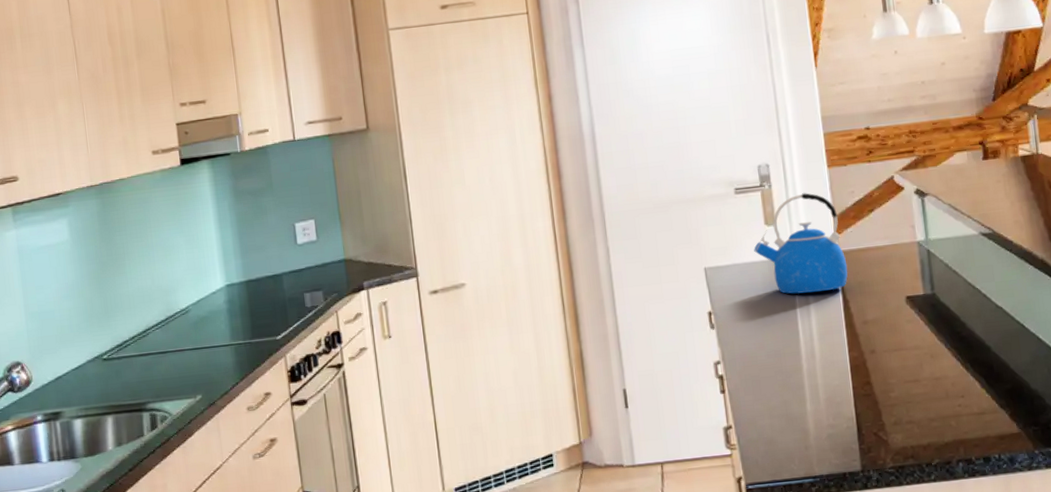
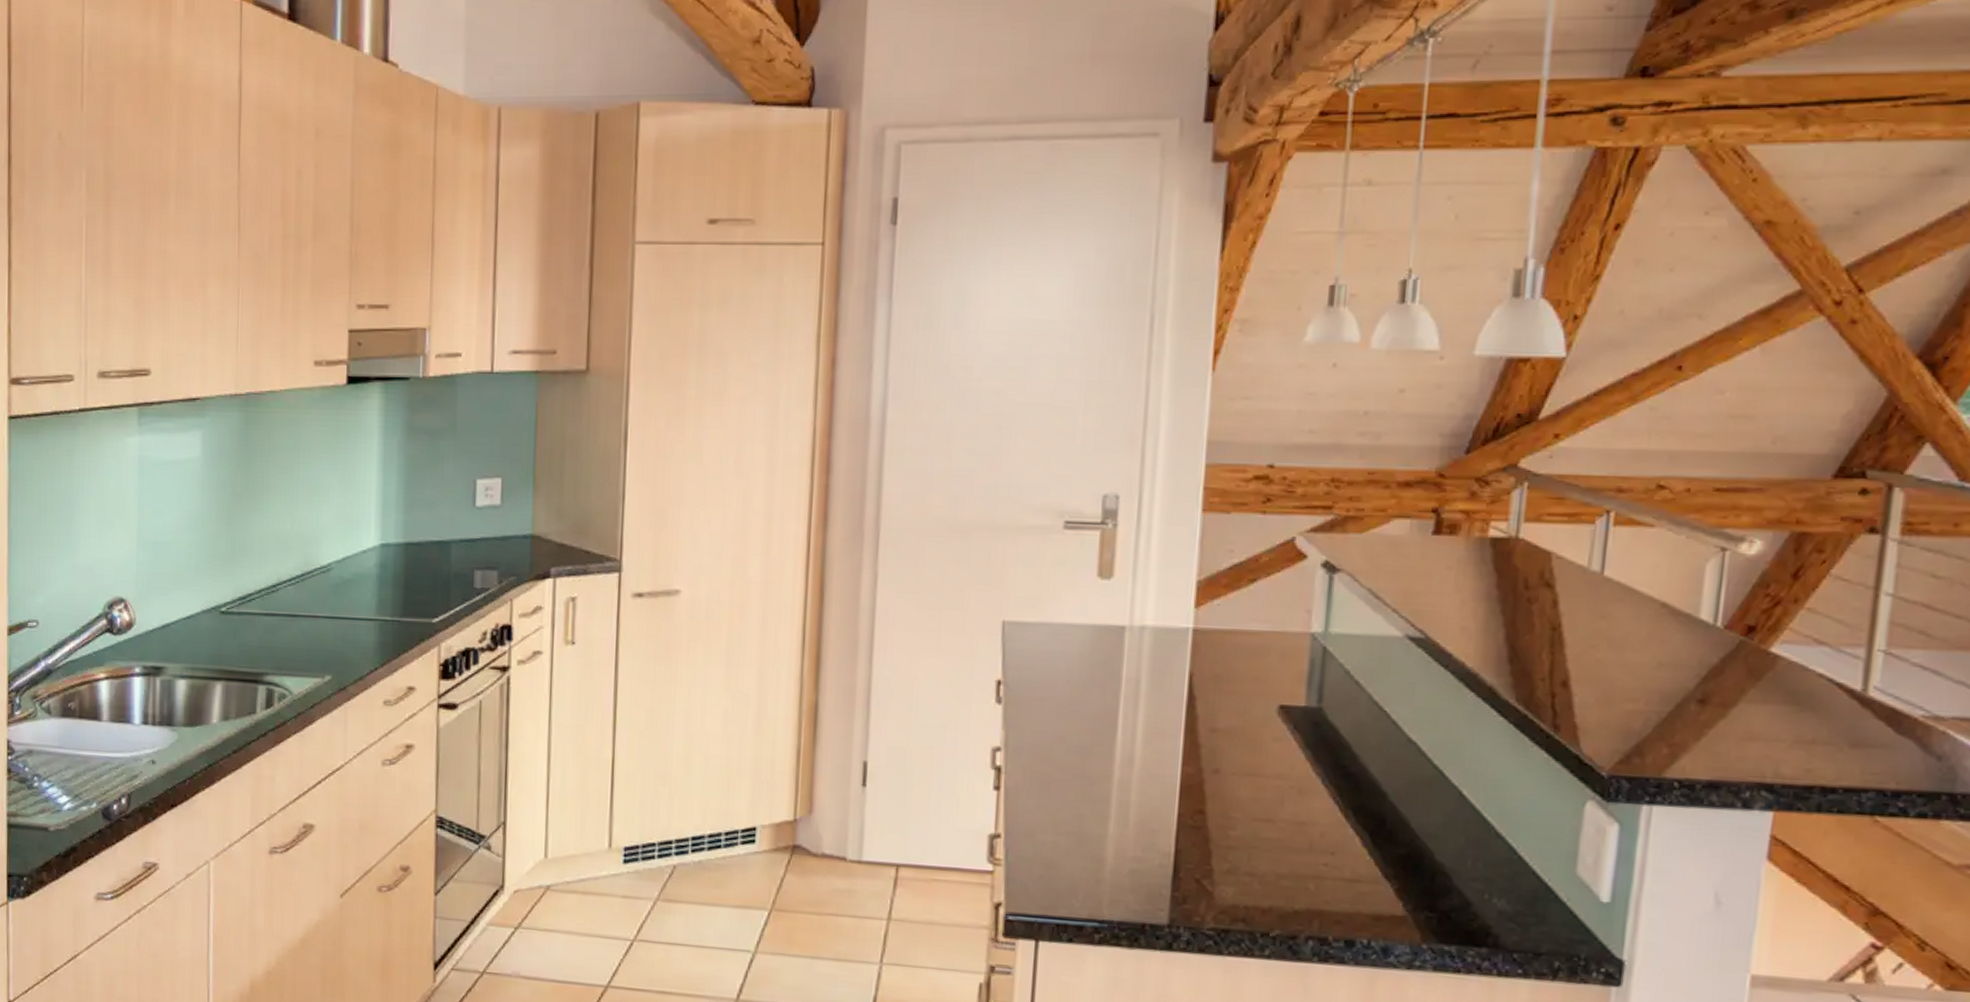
kettle: present [754,193,848,294] -> none [1075,542,1204,680]

